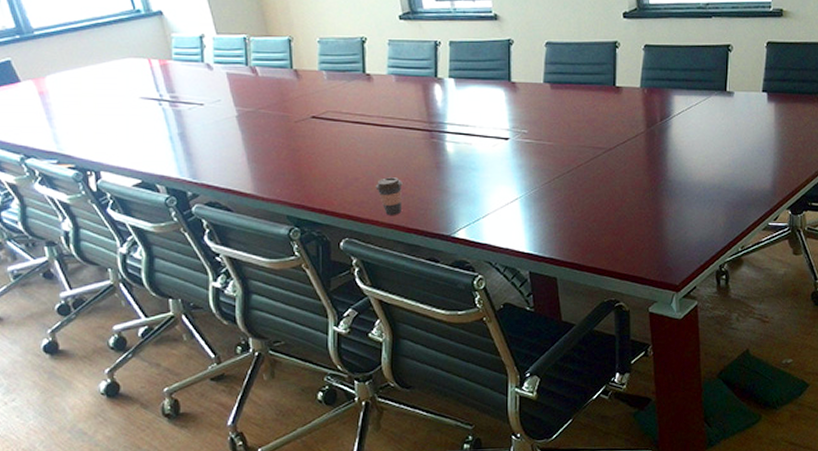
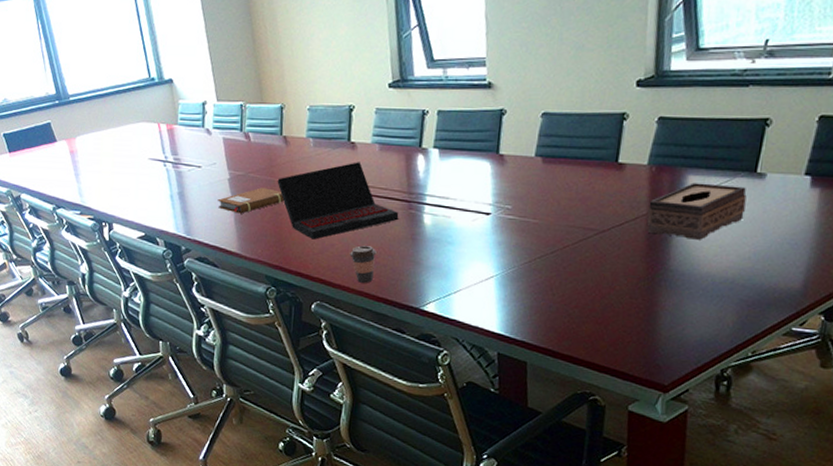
notebook: none [226,124,301,152] -> present [217,187,285,214]
laptop: none [291,93,422,175] -> present [277,162,399,240]
tissue box: none [645,102,721,152] -> present [646,183,747,240]

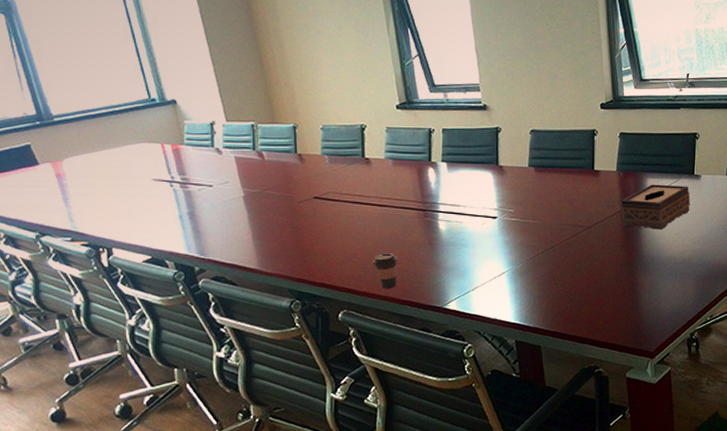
notebook: present [217,187,285,214] -> none [232,204,304,230]
laptop: present [277,162,399,240] -> none [295,176,416,251]

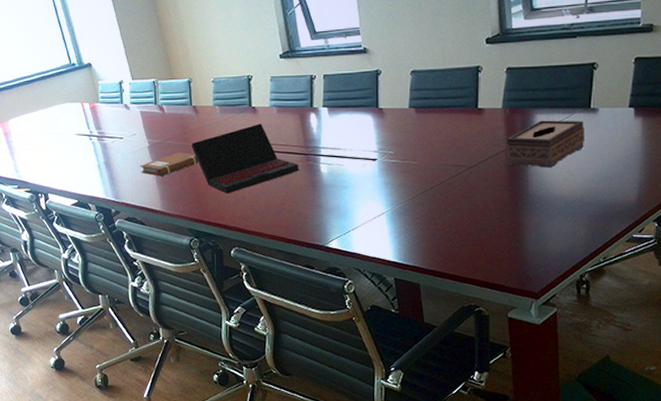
notebook: none [232,204,304,230] -> present [140,152,199,176]
laptop: none [295,176,416,251] -> present [191,123,299,194]
coffee cup: present [372,253,398,288] -> none [260,195,283,228]

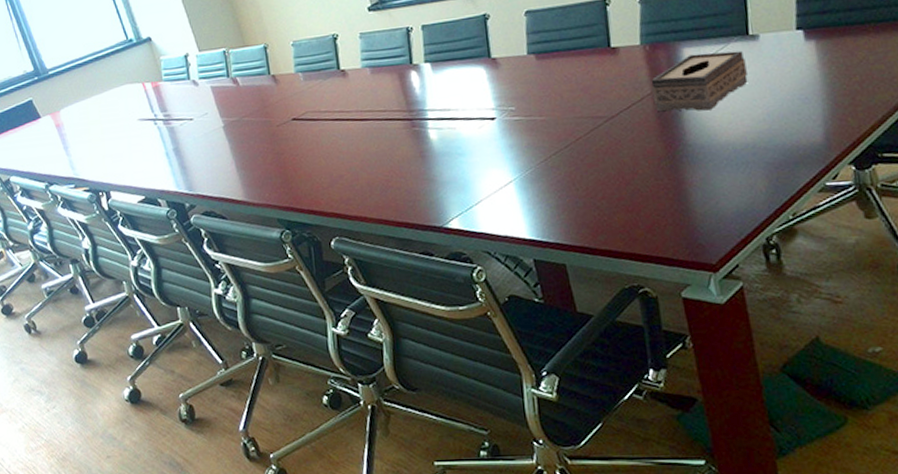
notebook: present [140,152,199,176] -> none [215,129,284,160]
laptop: present [191,123,299,194] -> none [273,88,404,174]

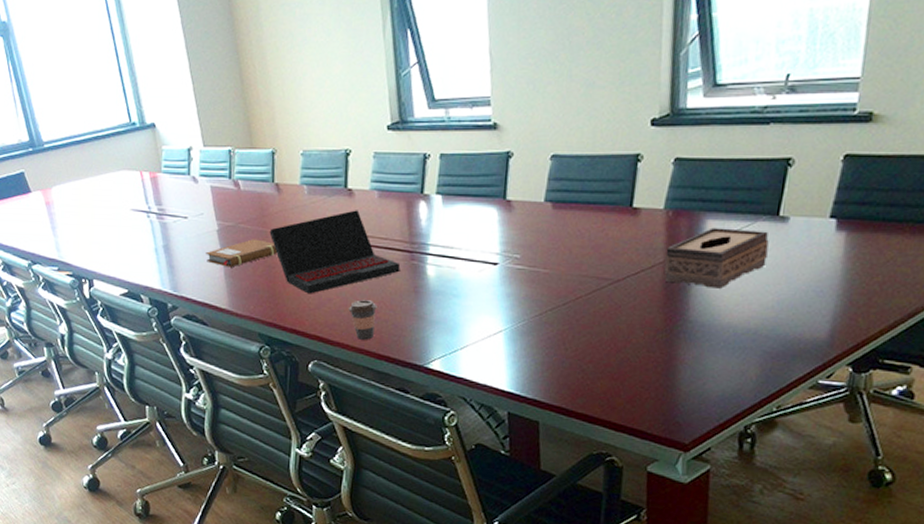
notebook: none [215,129,284,160] -> present [206,239,278,268]
laptop: none [273,88,404,174] -> present [269,210,401,294]
coffee cup: none [360,171,389,210] -> present [348,300,377,340]

